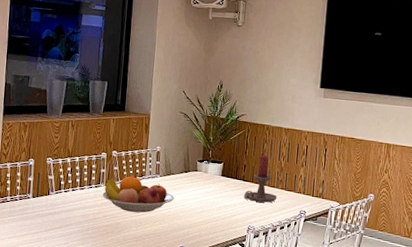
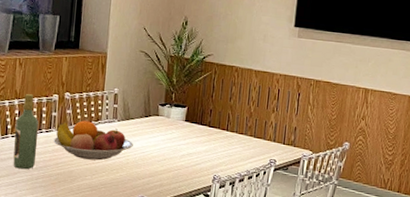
wine bottle: none [65,152,89,222] -> present [13,94,39,170]
candle holder: present [244,154,278,203] -> none [209,98,246,151]

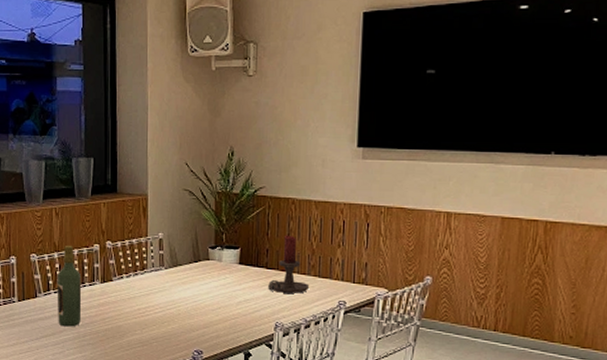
fruit bowl: present [53,120,133,161] -> none [98,270,184,313]
candle holder: none [209,98,246,151] -> present [268,235,310,294]

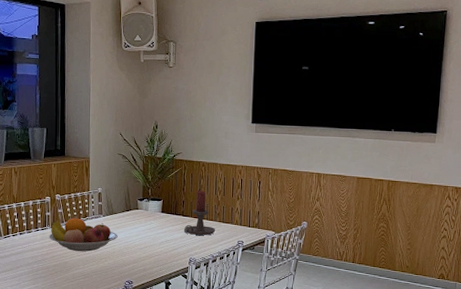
wine bottle: present [57,246,82,327] -> none [15,198,36,263]
fruit bowl: none [98,270,184,313] -> present [49,218,118,252]

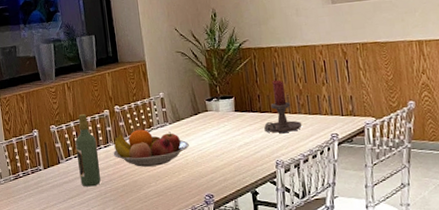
wine bottle: none [15,198,36,263] -> present [75,114,101,187]

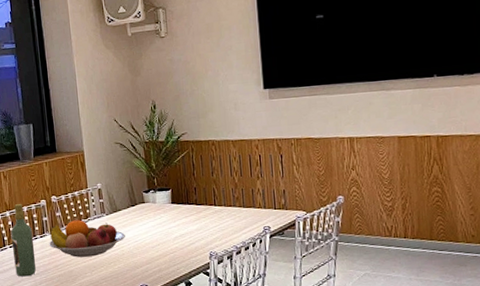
candle holder: present [264,79,302,133] -> none [199,173,237,225]

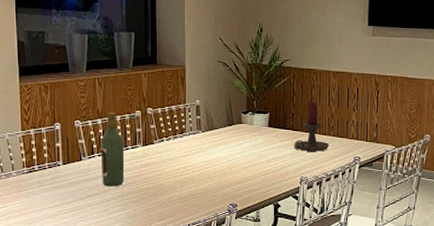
fruit bowl: present [49,220,125,258] -> none [140,134,219,172]
candle holder: none [199,173,237,225] -> present [294,101,330,151]

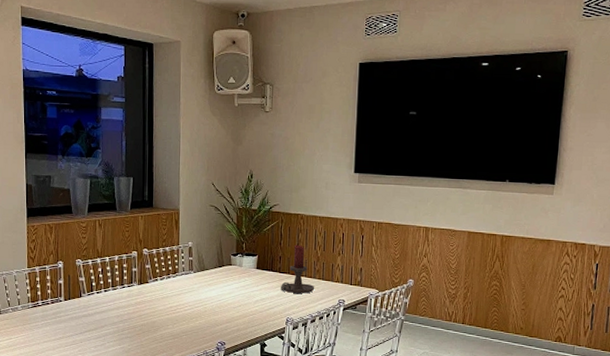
wine bottle: present [100,113,125,187] -> none [99,252,121,323]

